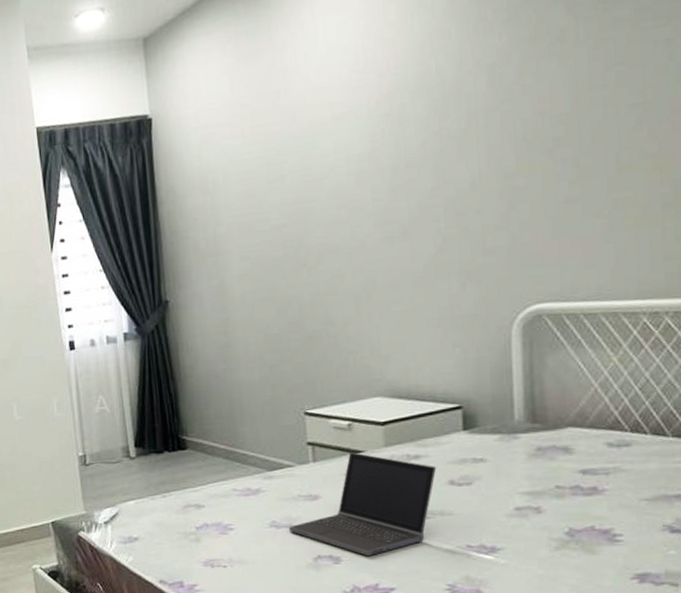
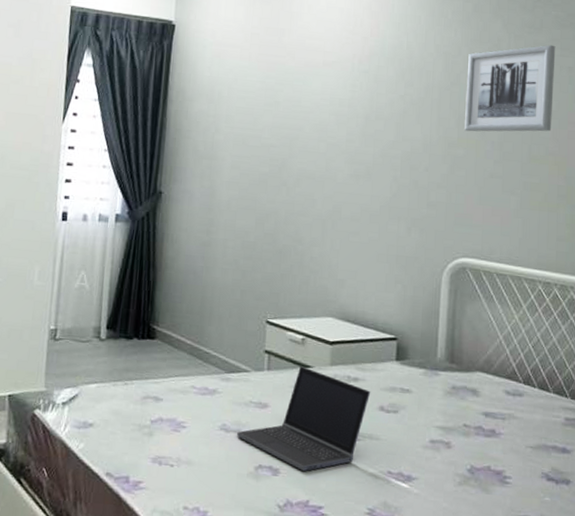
wall art: none [521,16,647,155] -> present [464,44,556,132]

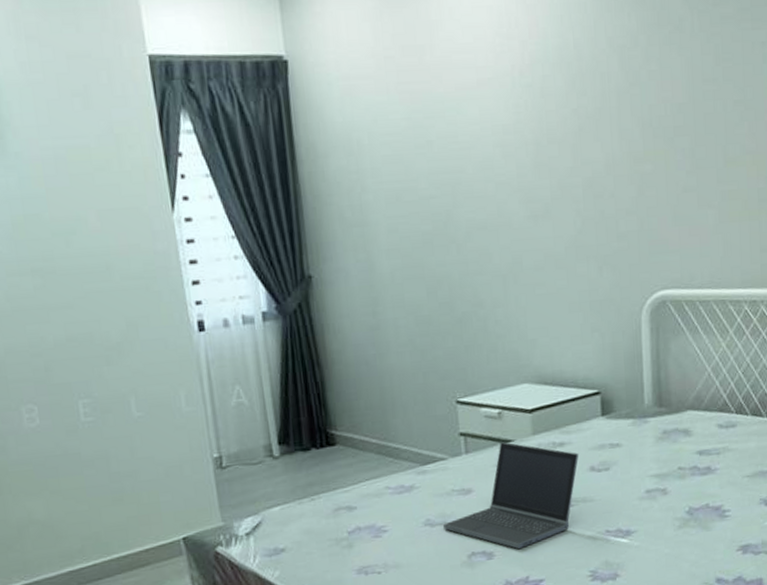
wall art: present [464,44,556,132] -> none [647,16,747,141]

